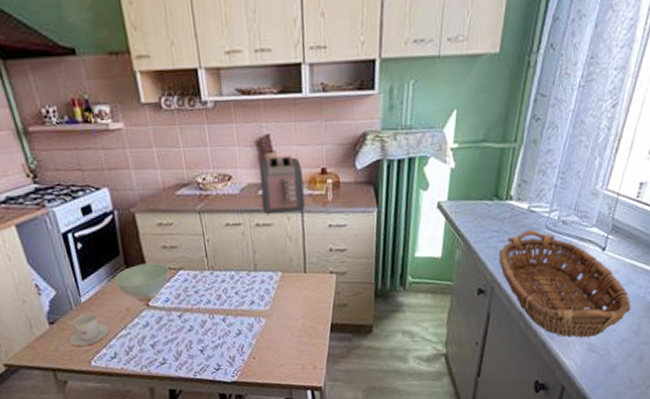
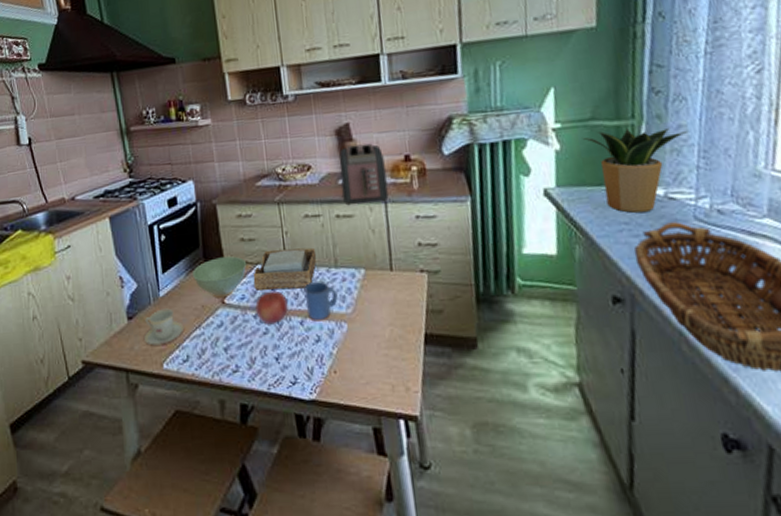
napkin holder: none [176,253,238,293] -> present [252,247,317,291]
fruit: none [179,293,211,323] -> present [255,290,288,325]
mug: none [225,283,257,318] -> present [304,280,338,321]
potted plant: none [473,149,554,223] -> present [582,127,689,213]

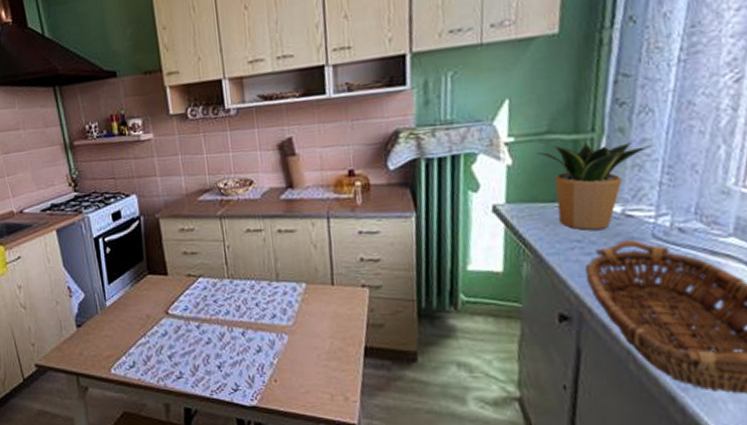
teacup: present [145,308,184,346] -> none [93,317,130,352]
bowl: present [191,256,247,298] -> none [136,269,190,309]
napkin holder: present [252,247,317,291] -> none [195,261,258,303]
fruit: present [255,290,288,325] -> none [198,302,230,335]
mug: present [304,280,338,321] -> none [245,293,279,333]
toaster: present [339,143,389,206] -> none [281,158,331,221]

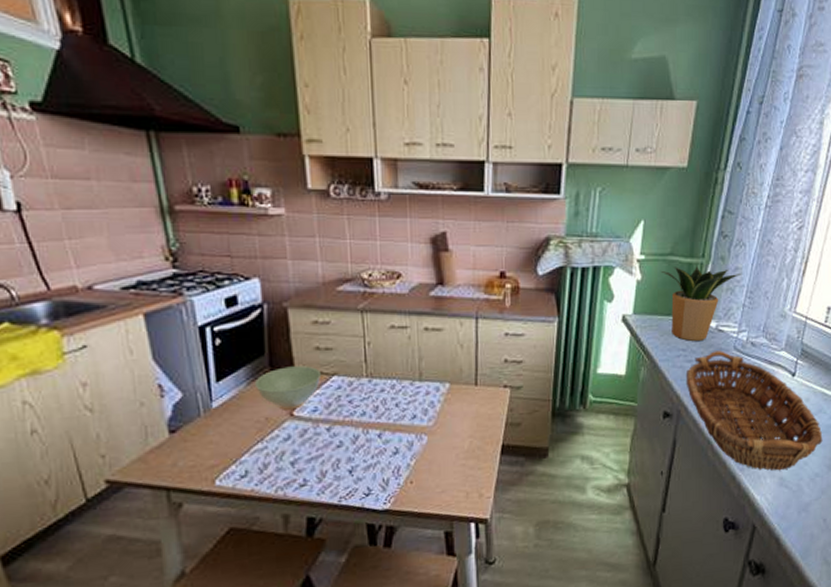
bowl: none [136,269,190,309] -> present [254,366,322,410]

